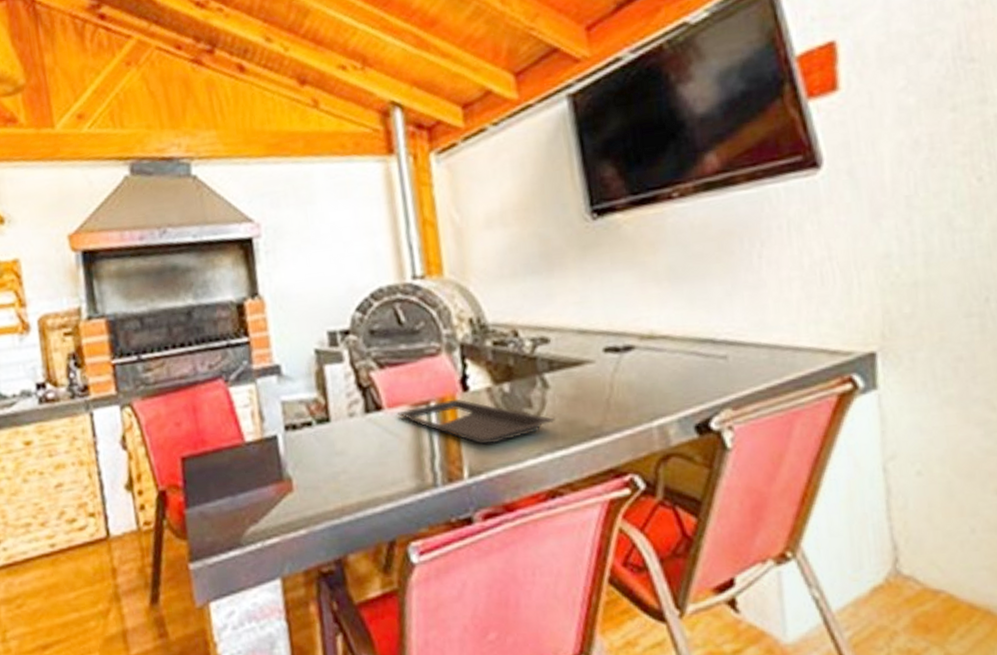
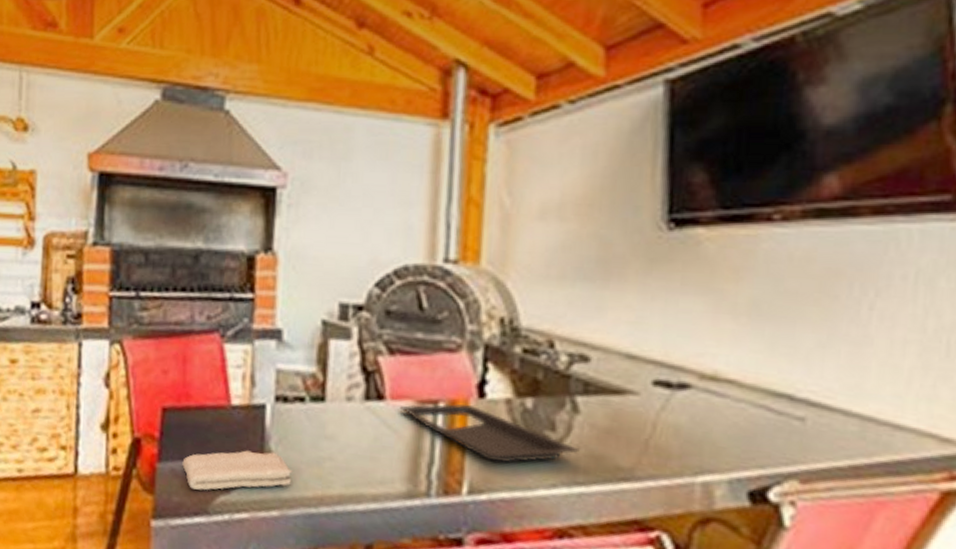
washcloth: none [209,477,313,527] -> present [182,450,293,491]

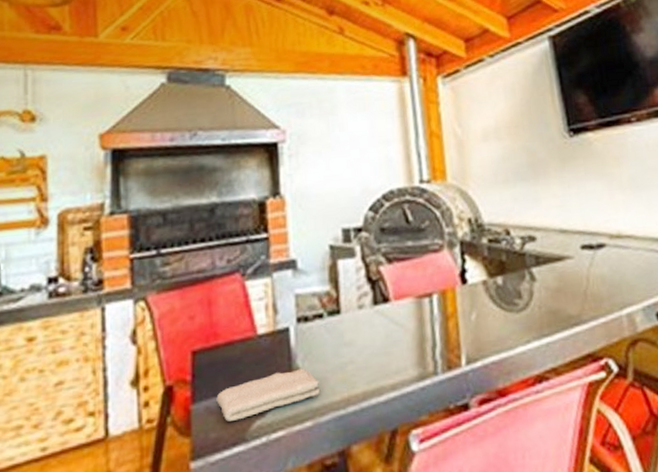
serving tray: present [399,403,580,464] -> none [402,291,541,334]

